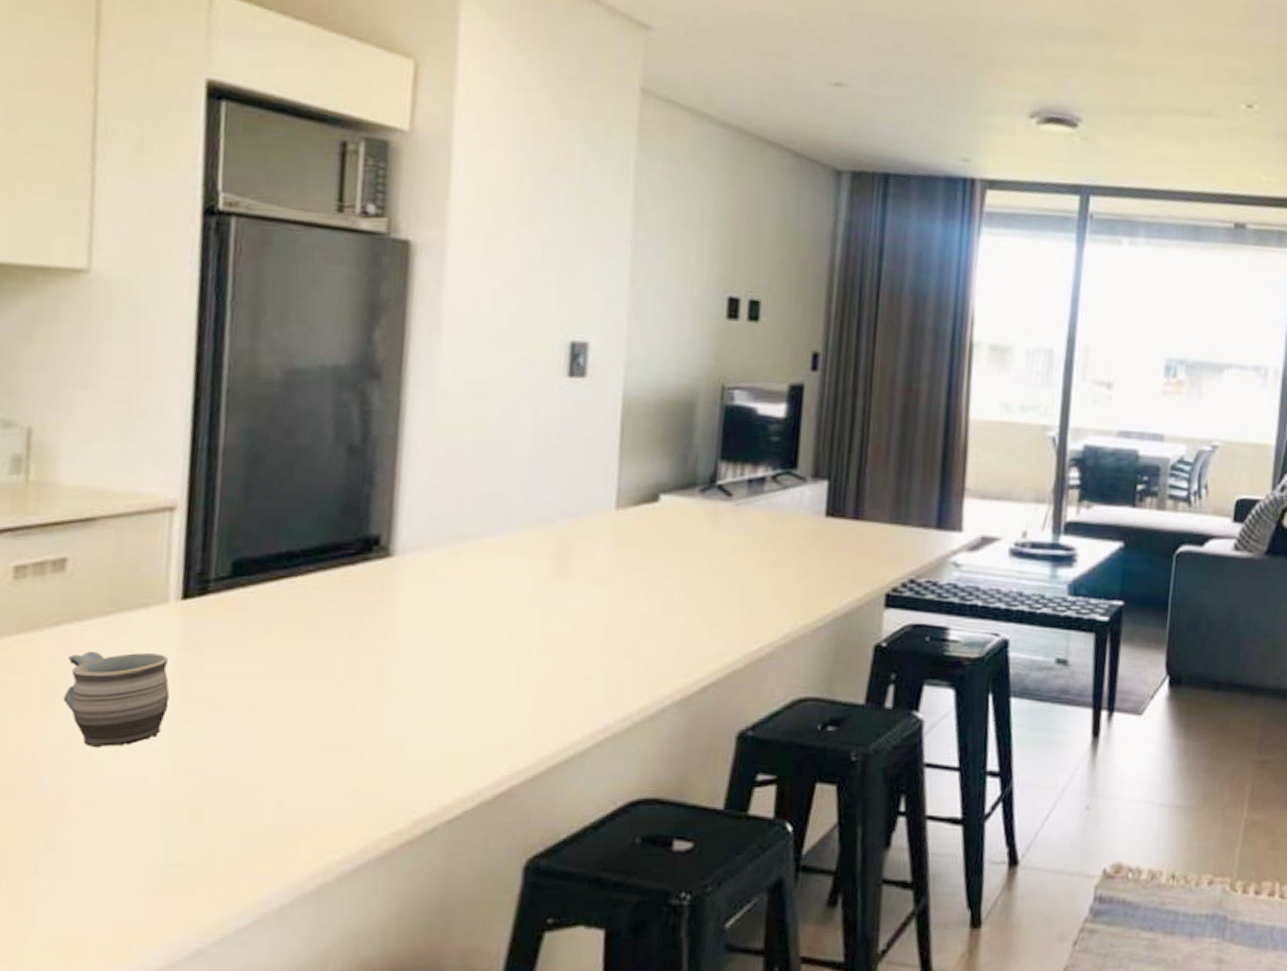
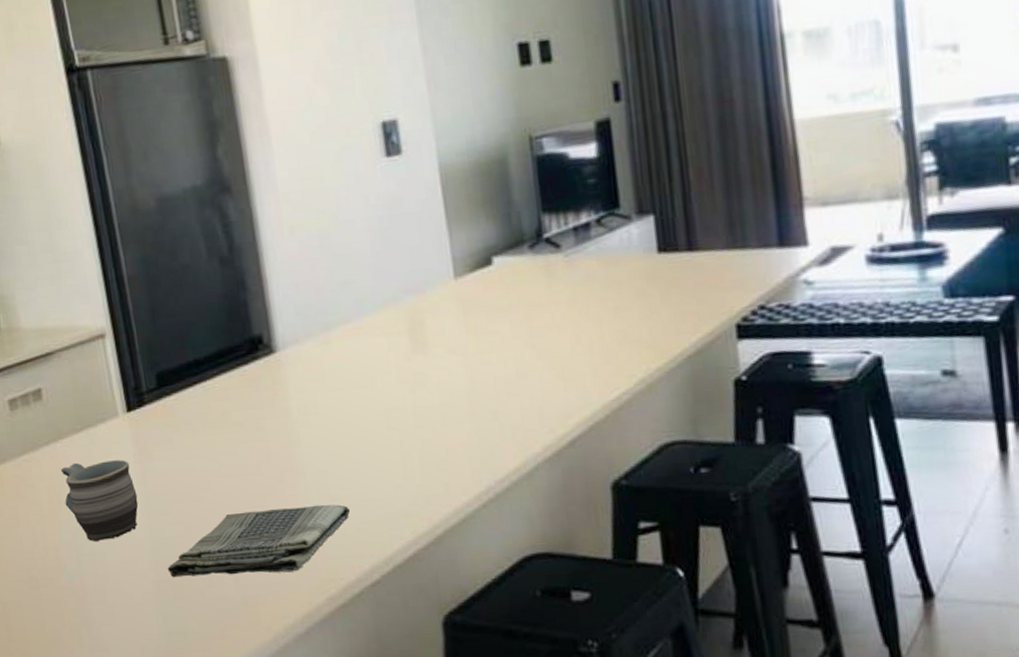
dish towel: none [188,727,441,801] -> present [167,504,350,578]

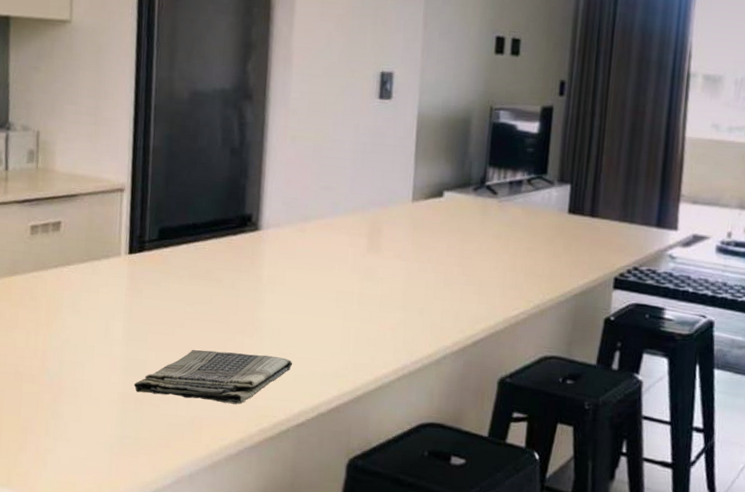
mug: present [60,460,138,542] -> none [60,286,122,353]

